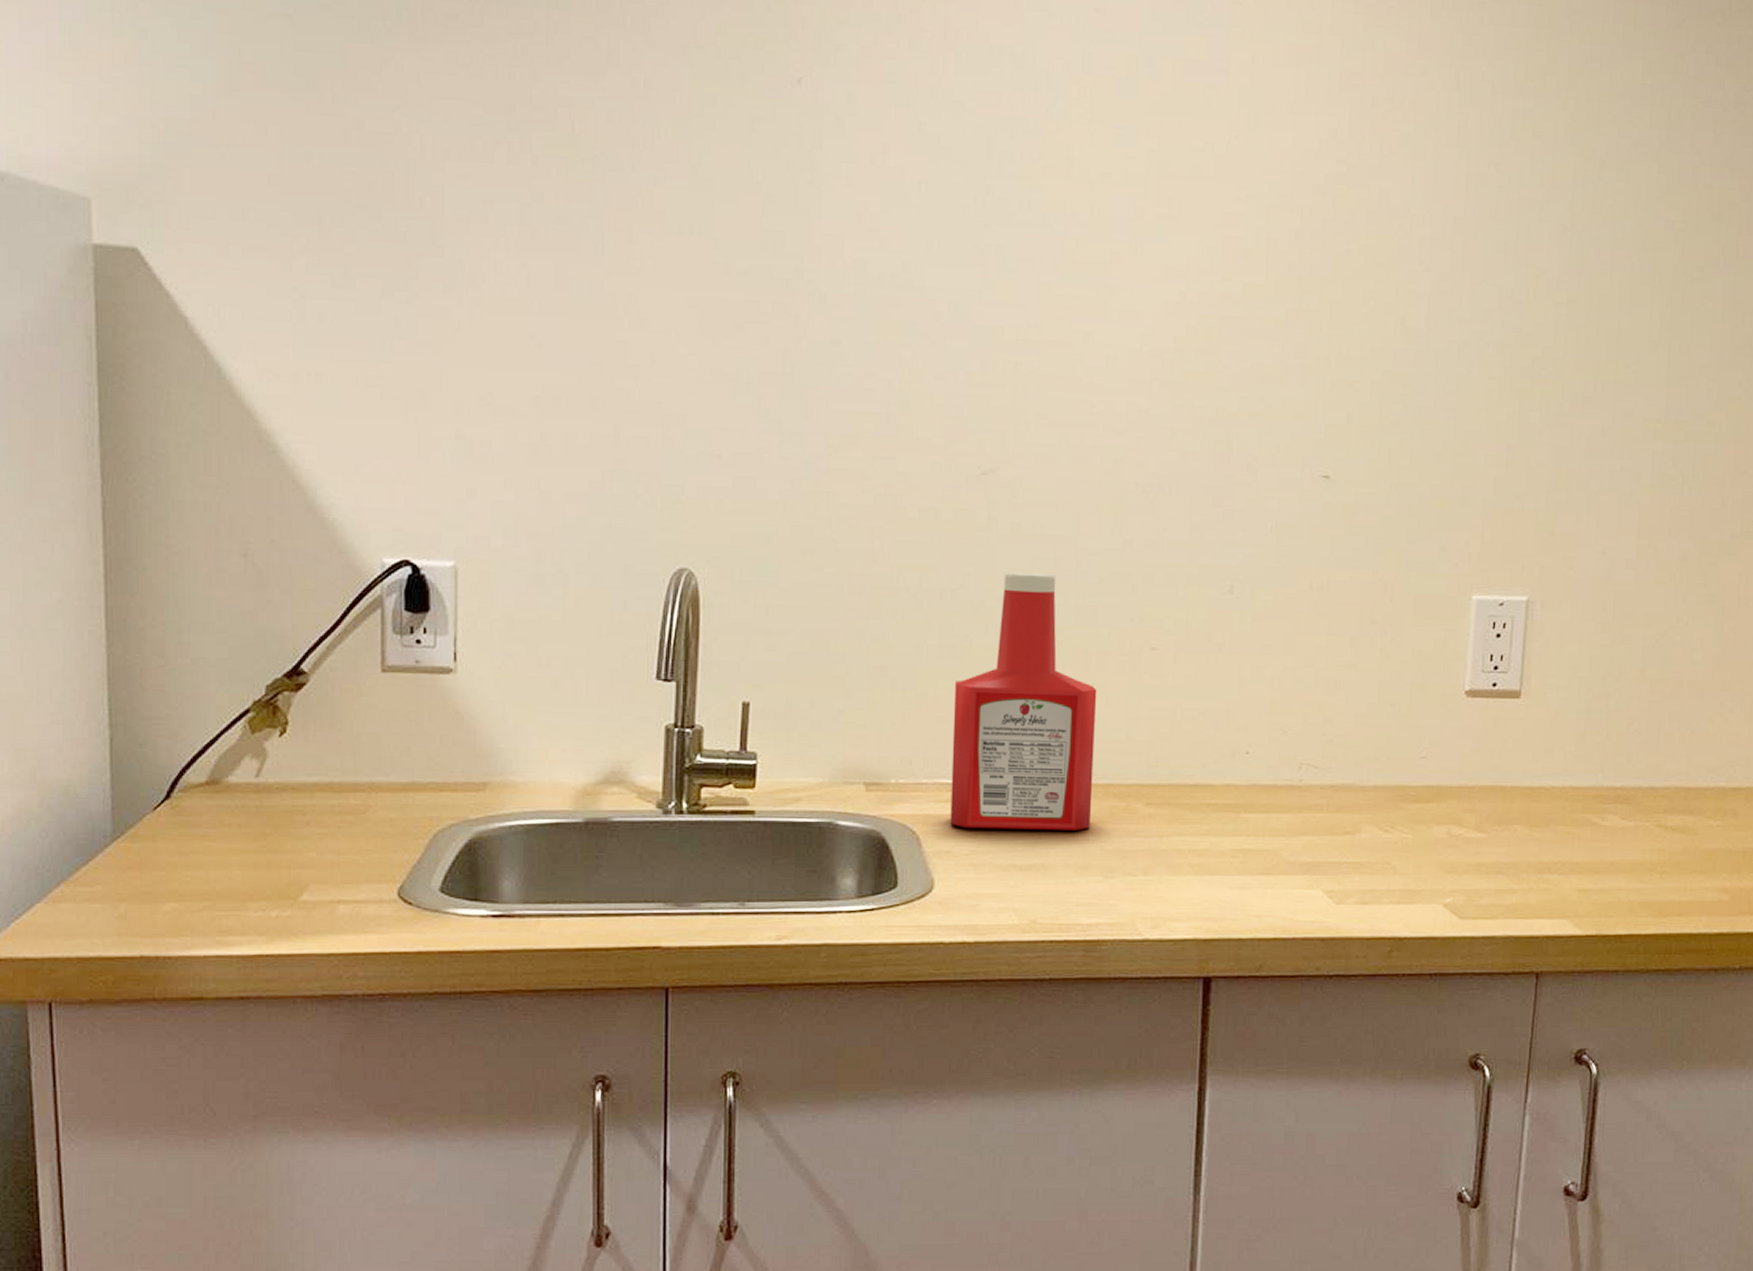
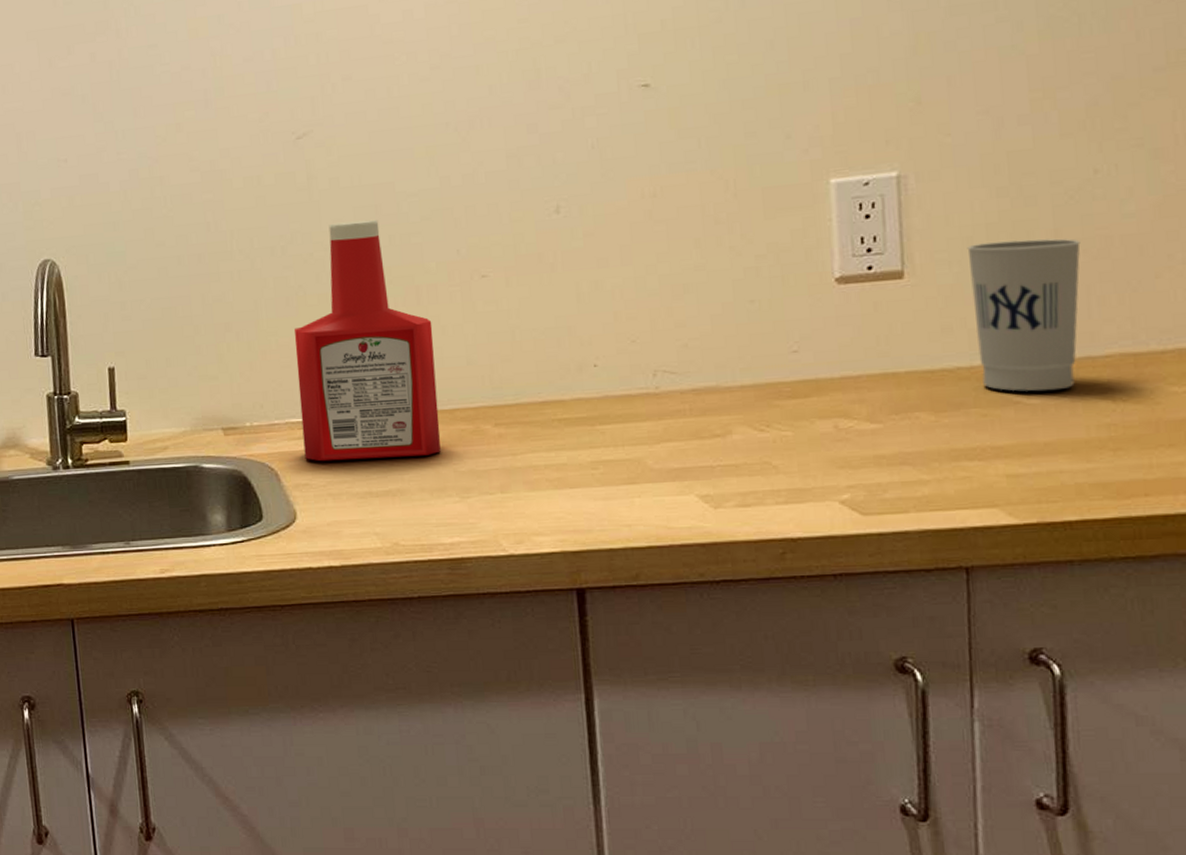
cup: none [1570,673,1659,815] -> present [967,238,1081,392]

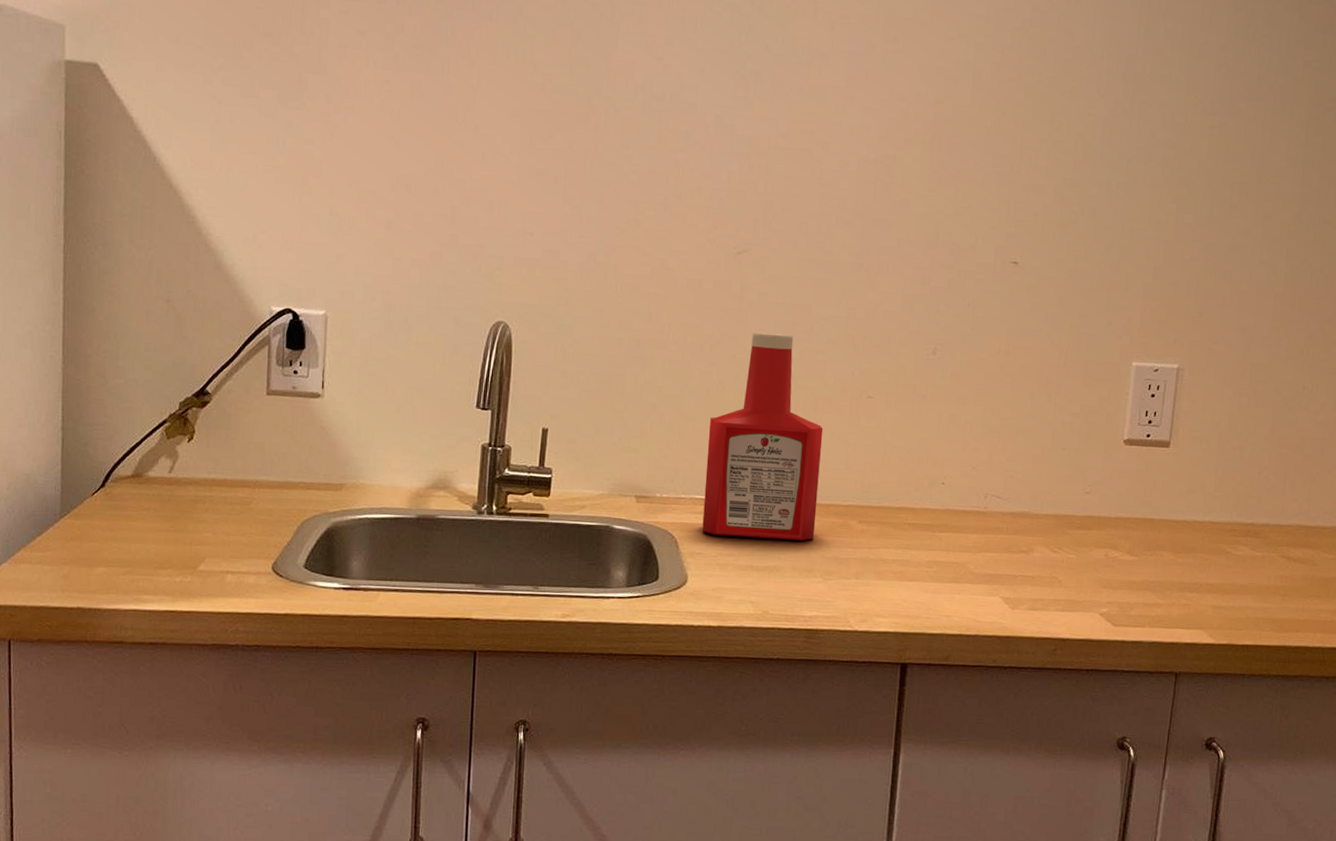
cup: present [967,238,1081,392] -> none [1208,429,1286,547]

